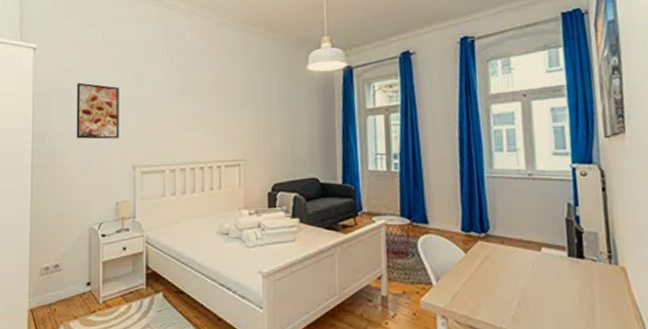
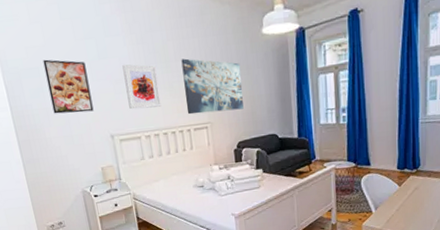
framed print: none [157,92,192,140] -> present [122,64,161,110]
wall art: none [219,90,283,150] -> present [181,58,244,115]

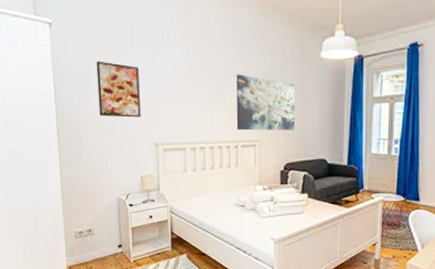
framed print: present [122,64,161,110] -> none [176,73,211,120]

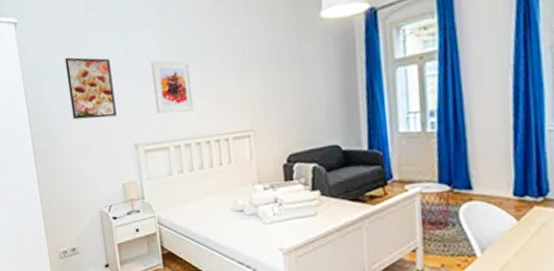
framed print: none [176,73,211,120] -> present [151,60,194,114]
wall art: present [236,74,296,131] -> none [219,51,296,120]

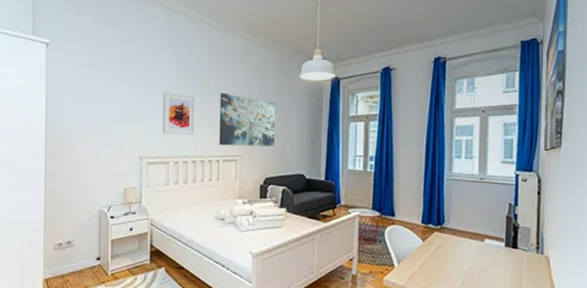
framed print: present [64,57,117,120] -> none [87,78,128,132]
wall art: none [219,51,296,120] -> present [219,93,276,146]

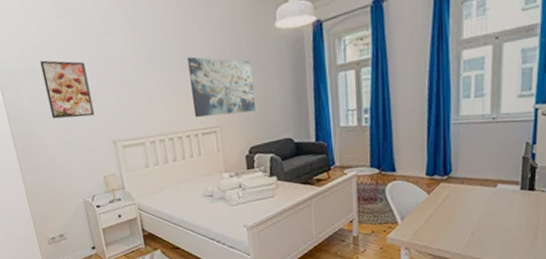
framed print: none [87,78,128,132] -> present [39,60,95,119]
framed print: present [163,91,195,135] -> none [124,64,167,113]

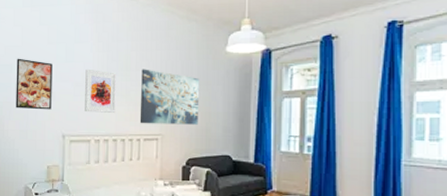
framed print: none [124,64,167,113] -> present [85,68,116,113]

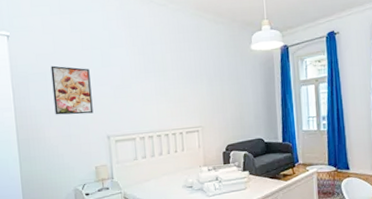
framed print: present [85,68,116,113] -> none [123,72,157,113]
wall art: present [139,69,200,125] -> none [177,68,233,119]

